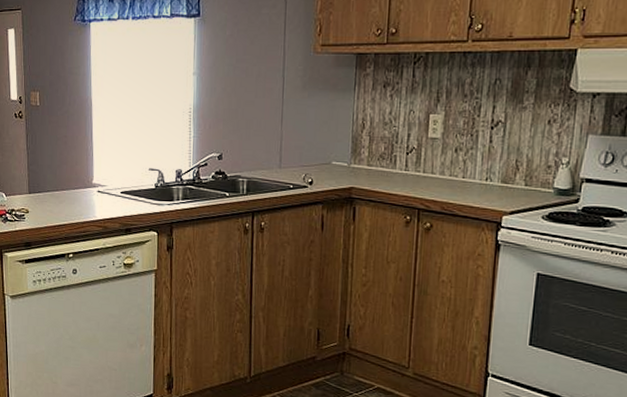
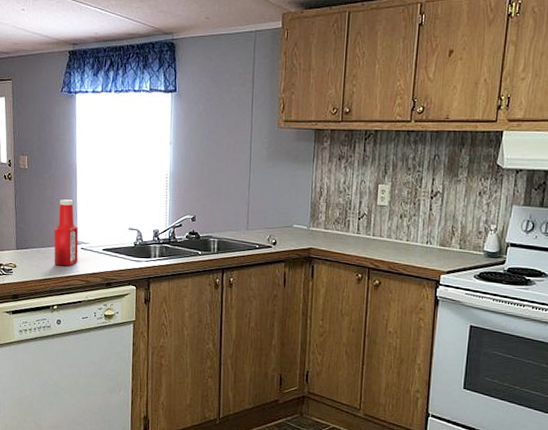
ketchup bottle: none [68,138,95,211] -> present [54,199,79,266]

